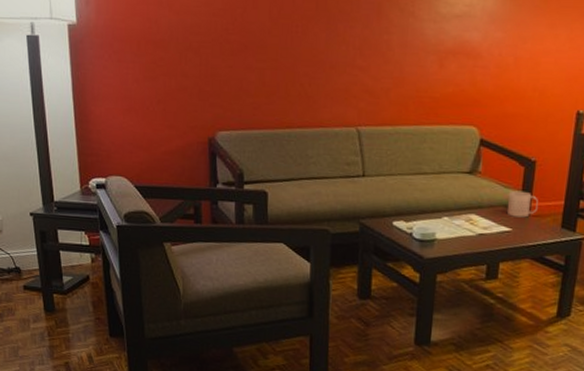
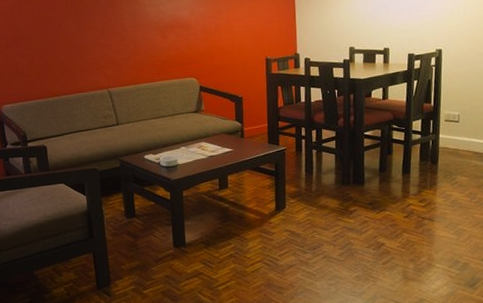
mug: present [506,190,539,218] -> none [226,120,250,140]

